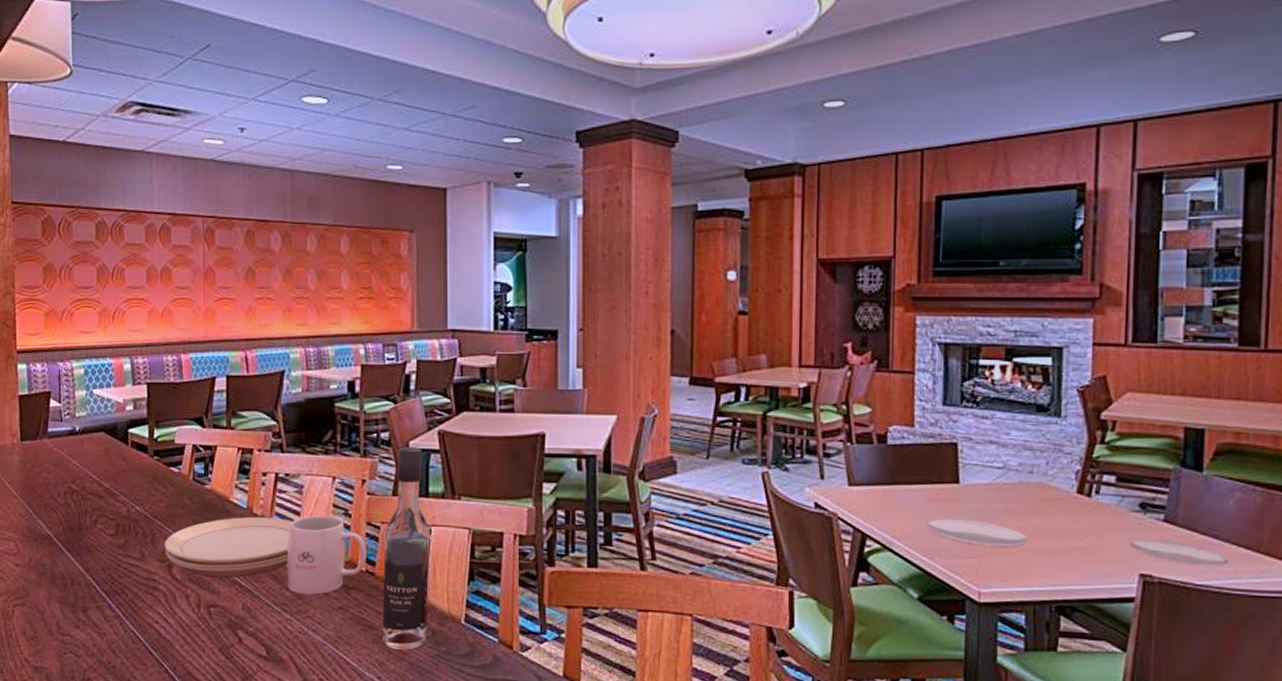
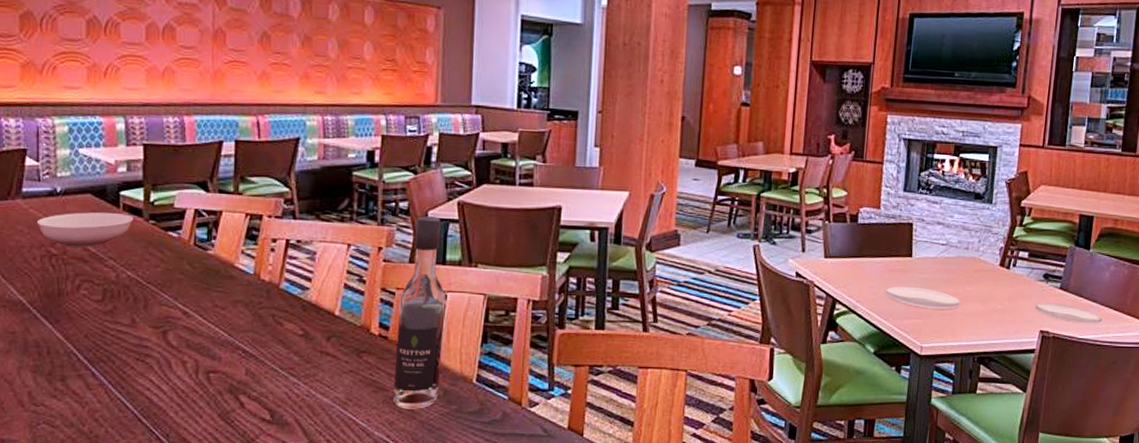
bowl: none [61,450,140,484] -> present [37,212,133,248]
plate: present [164,516,293,578] -> none [159,282,303,344]
mug: present [286,515,367,595] -> none [295,281,381,359]

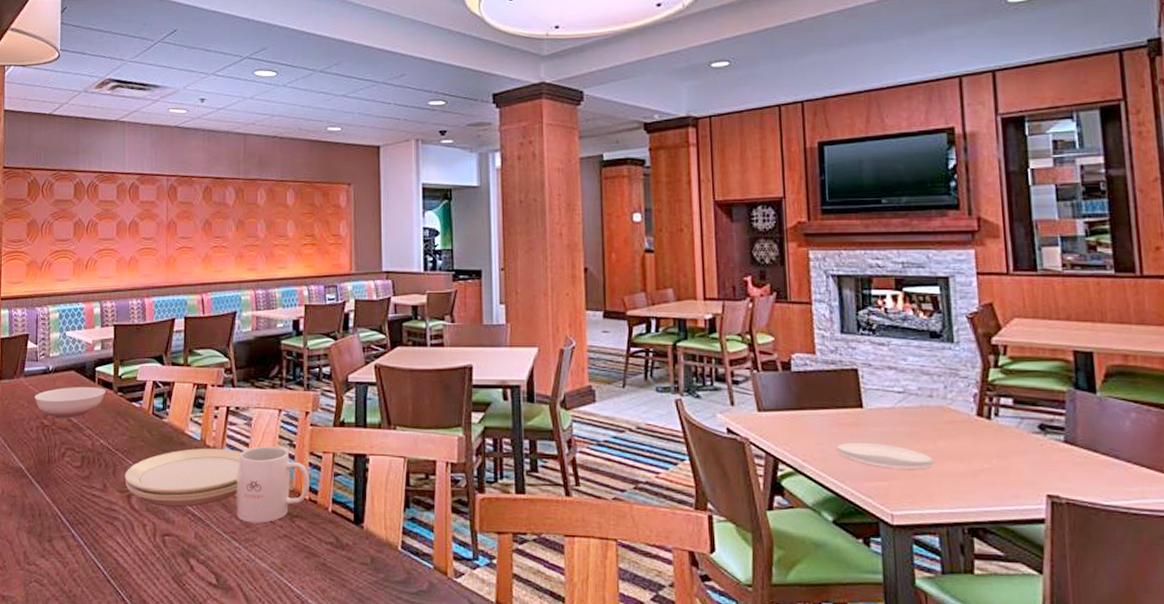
plate: none [159,282,303,344] -> present [124,448,242,508]
mug: none [295,281,381,359] -> present [236,446,310,523]
bottle: present [393,216,446,409] -> none [324,380,368,577]
plate: present [1035,303,1102,325] -> none [1034,460,1133,488]

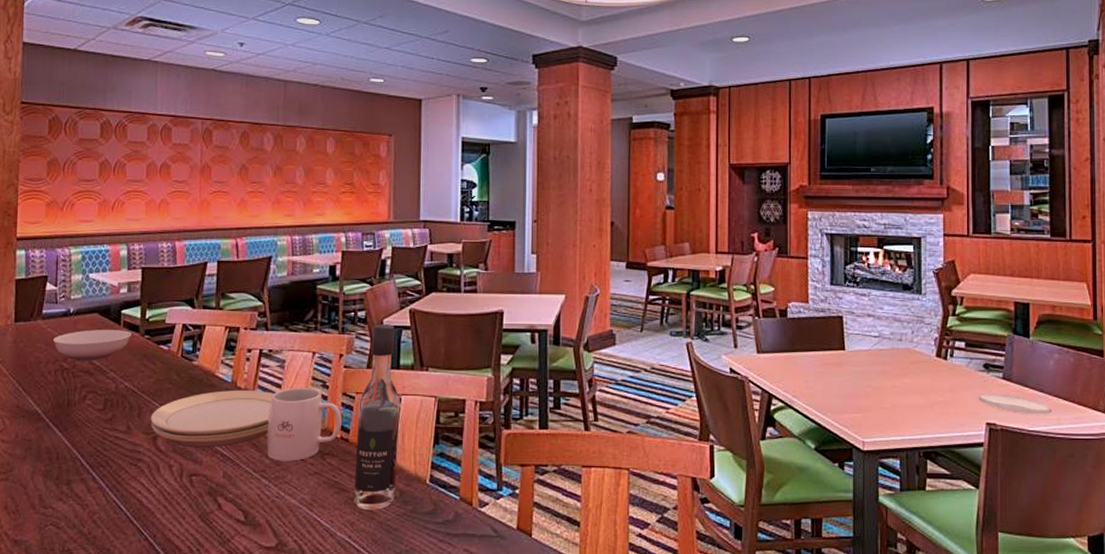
bottle: none [324,380,368,577] -> present [354,324,400,510]
plate: present [835,442,935,471] -> none [820,380,900,404]
plate: none [1034,460,1133,488] -> present [978,394,1052,416]

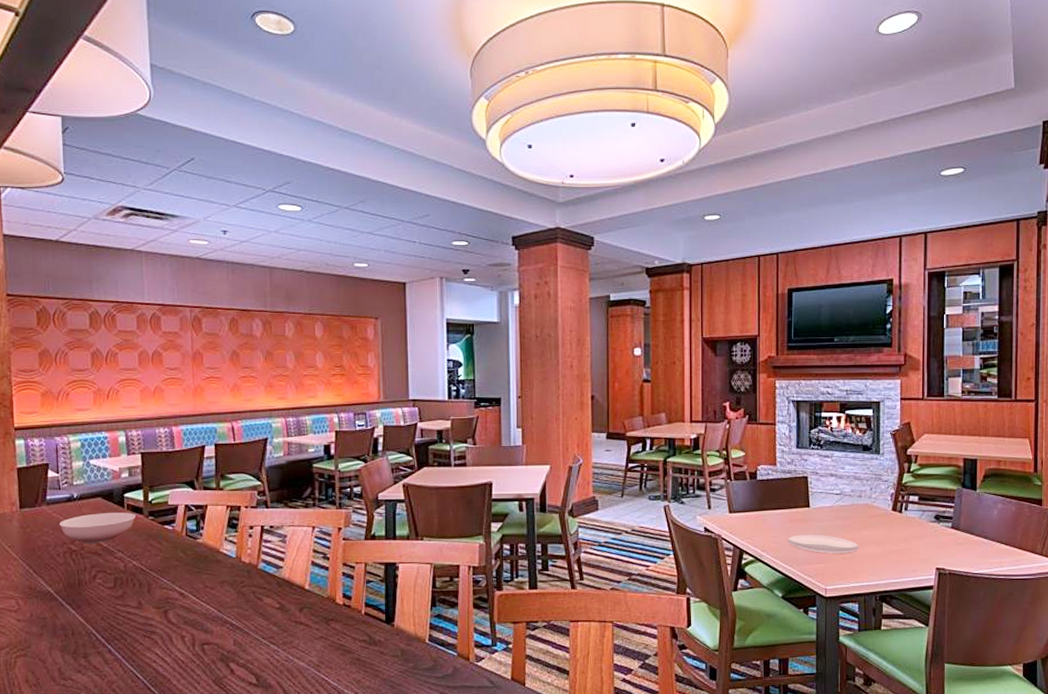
plate: present [150,389,274,448] -> none [160,563,277,619]
mug: present [266,388,343,462] -> none [272,560,344,628]
bottle: present [354,324,400,510] -> none [358,498,398,669]
plate: none [820,380,900,404] -> present [787,534,860,555]
plate: present [978,394,1052,416] -> none [929,542,995,560]

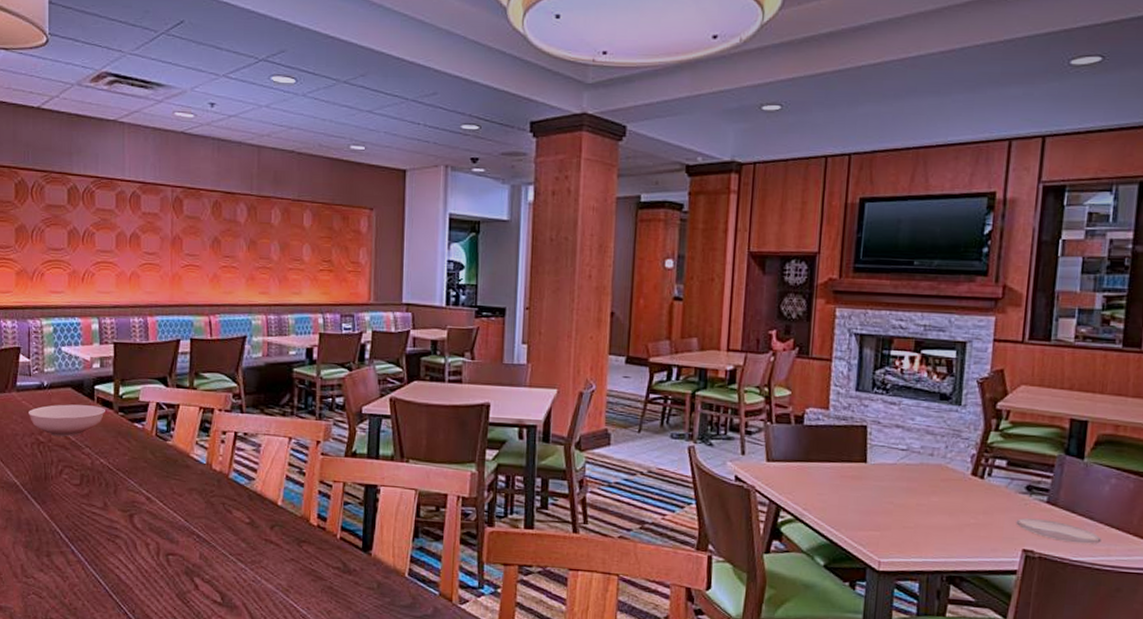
plate: present [787,534,860,555] -> none [835,494,926,523]
plate: none [929,542,995,560] -> present [1016,518,1102,546]

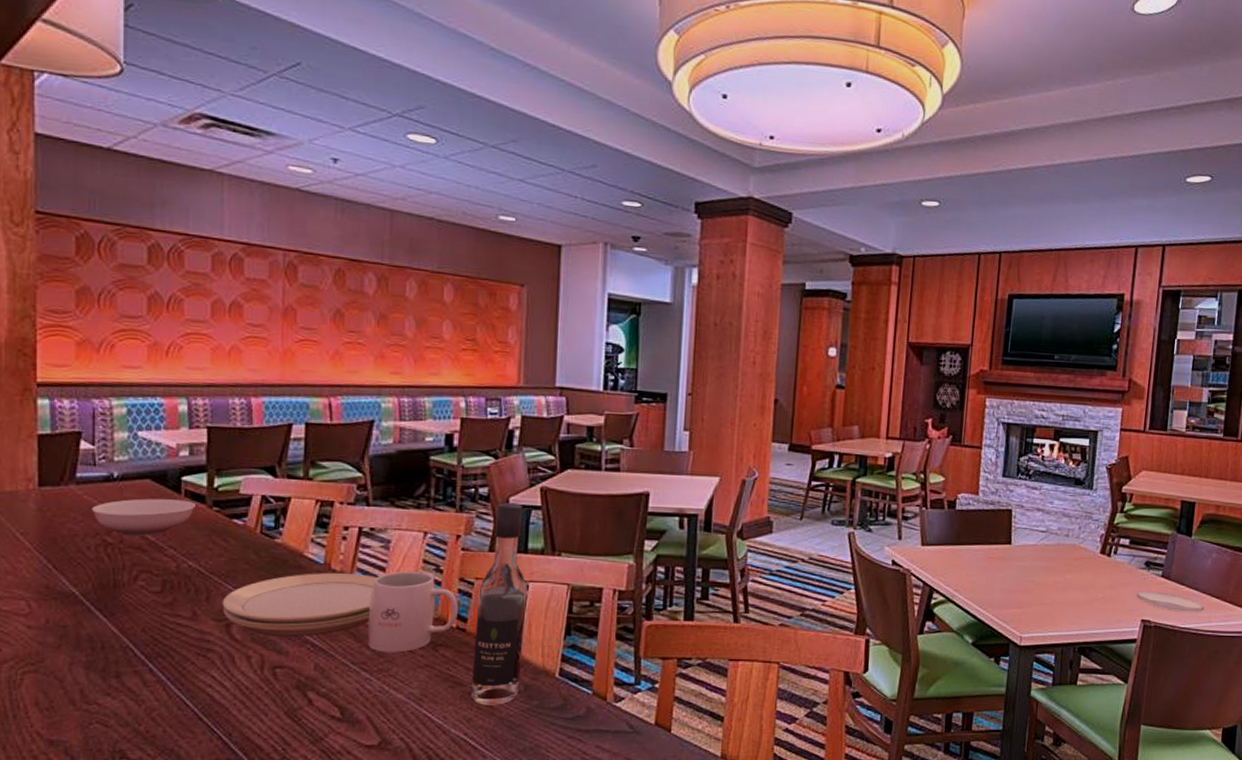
plate: none [126,472,250,529] -> present [222,572,377,637]
mug: none [242,473,319,547] -> present [367,571,459,653]
bottle: none [331,411,379,600] -> present [471,502,528,705]

